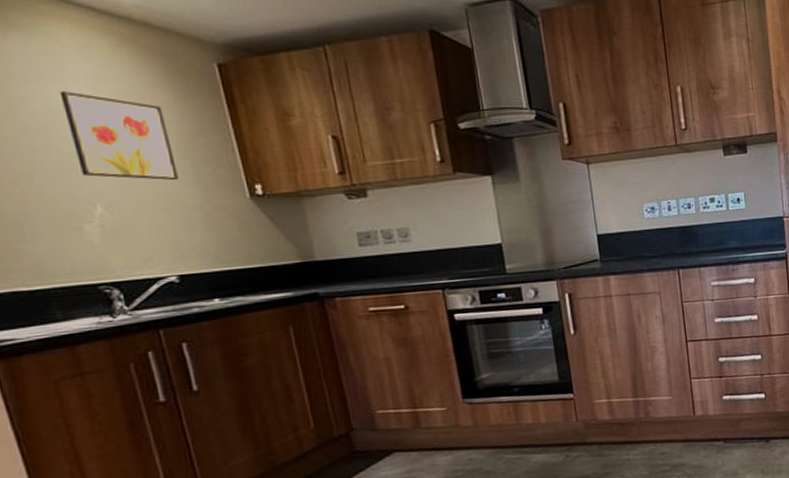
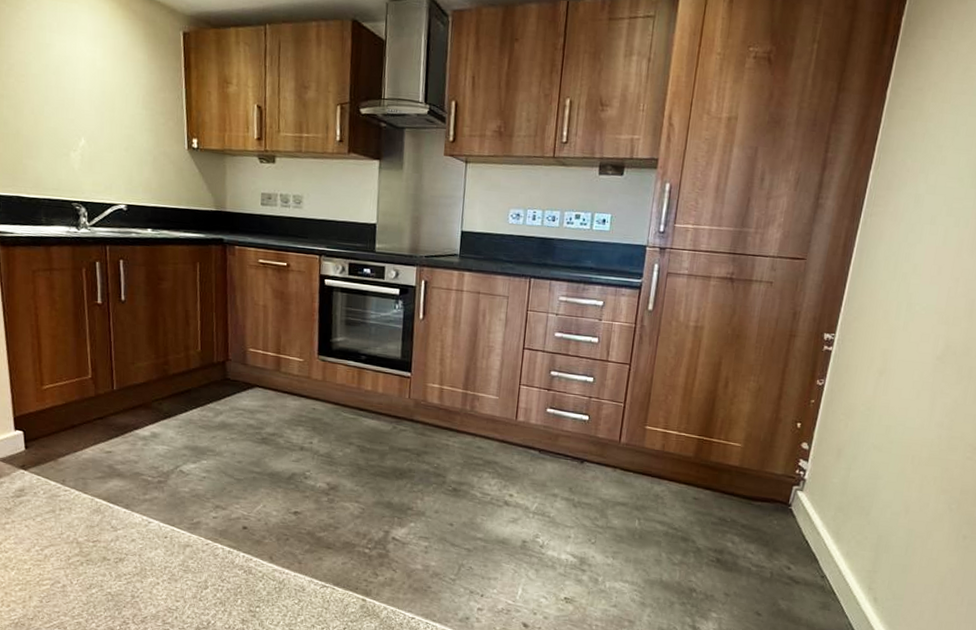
wall art: present [59,91,178,181] -> none [71,42,140,127]

